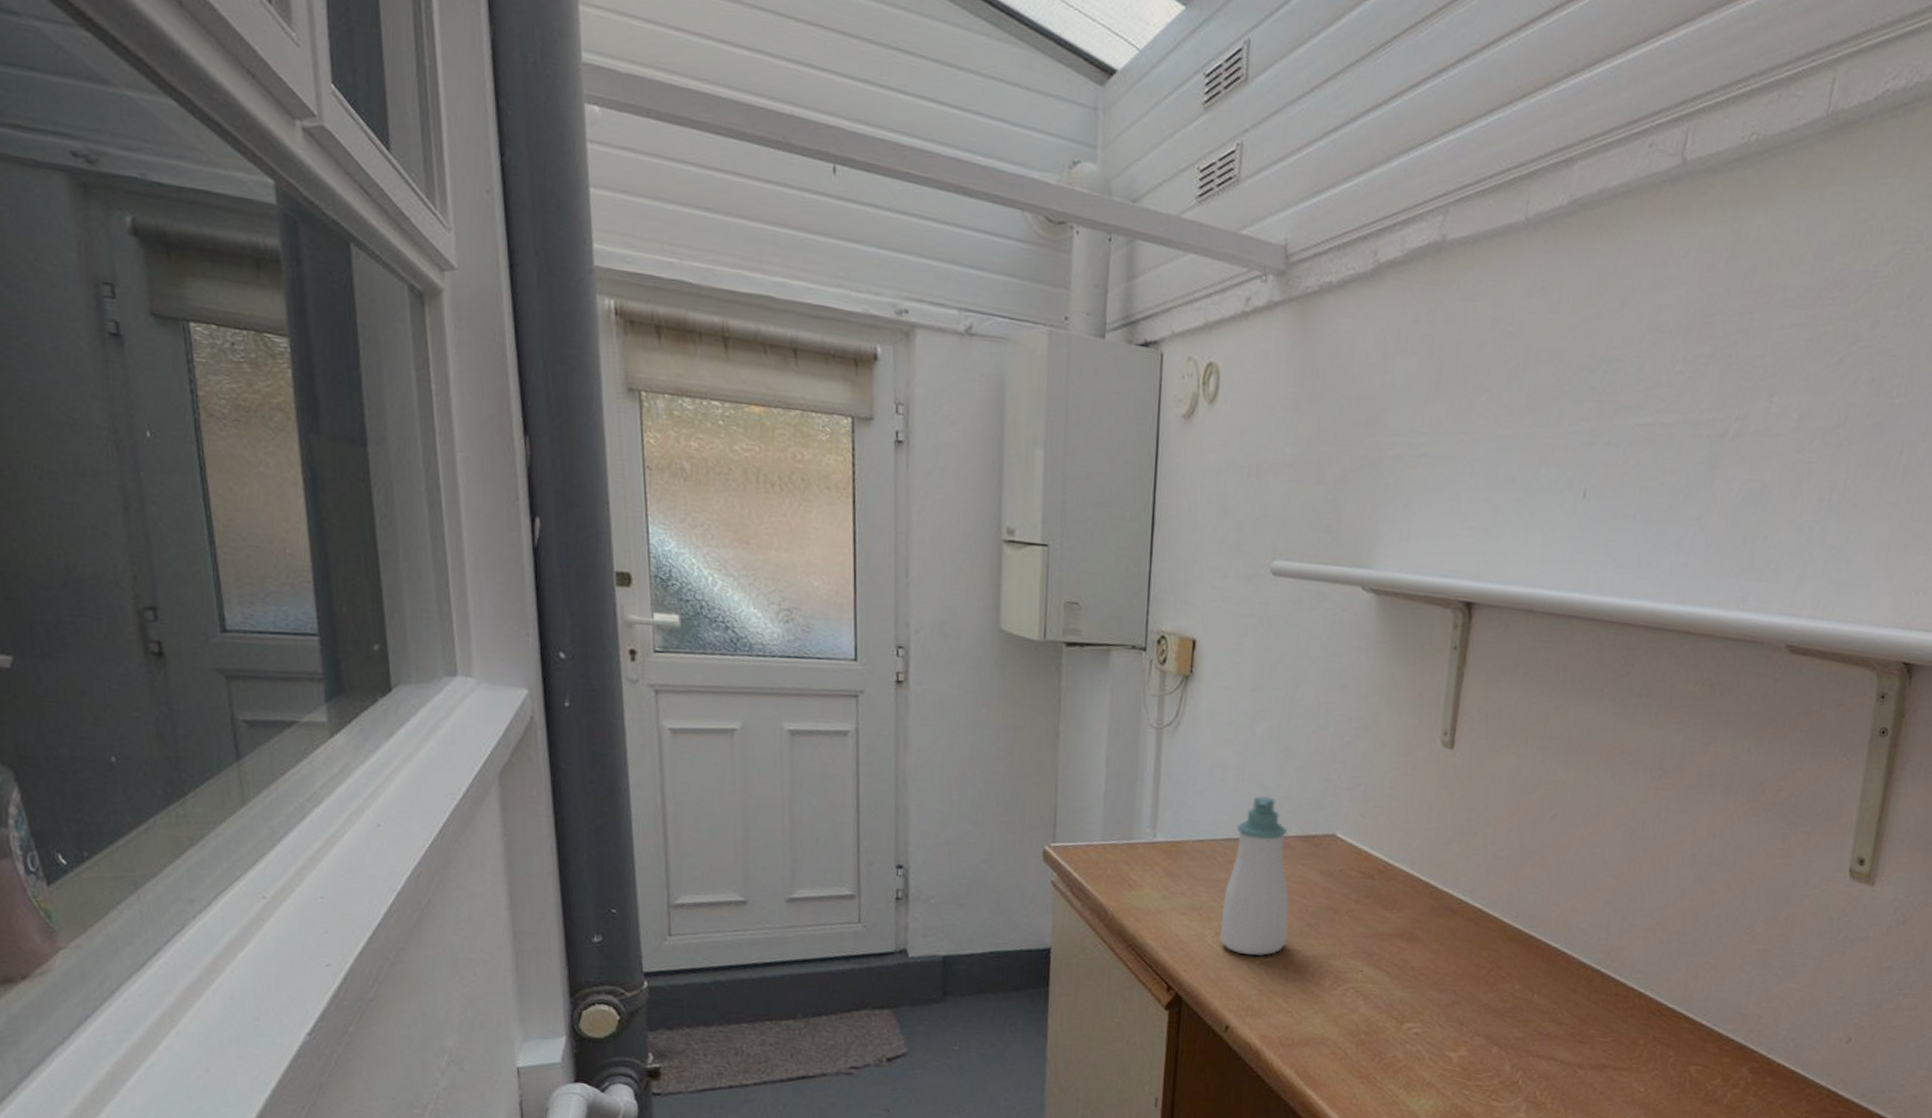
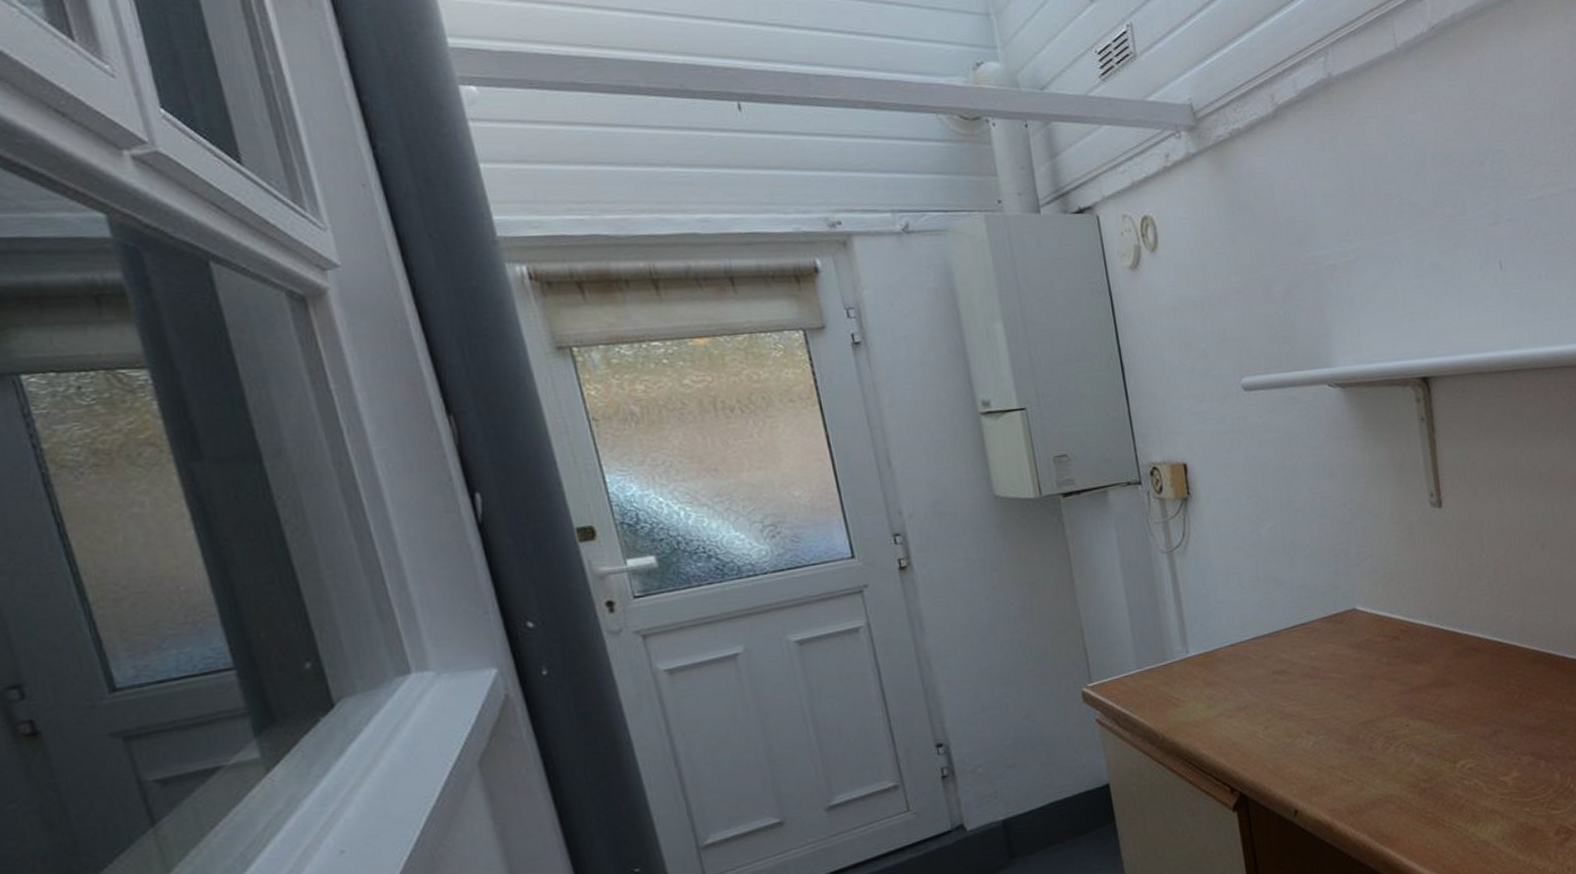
soap bottle: present [1220,795,1289,956] -> none [1262,589,1334,740]

